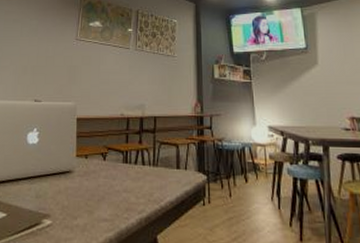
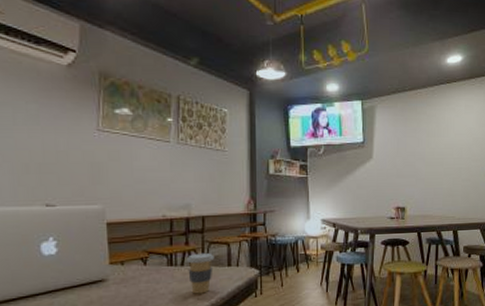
coffee cup: none [139,152,165,195] -> present [186,252,215,294]

